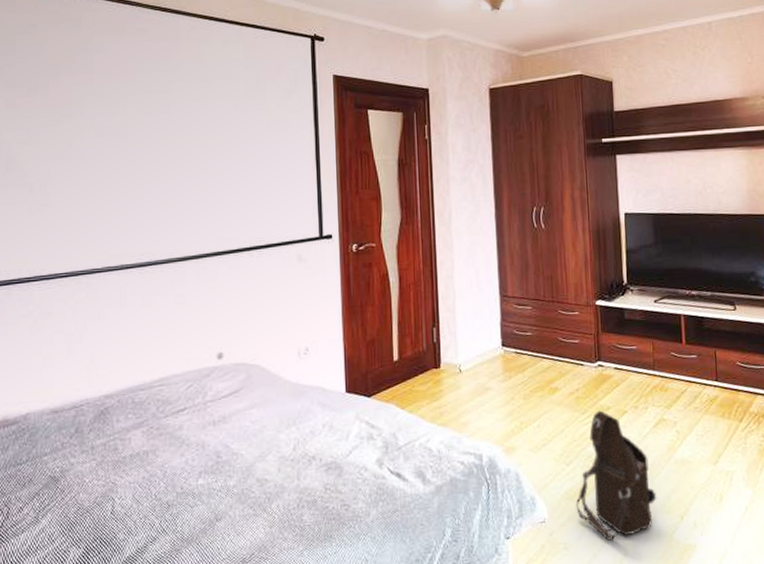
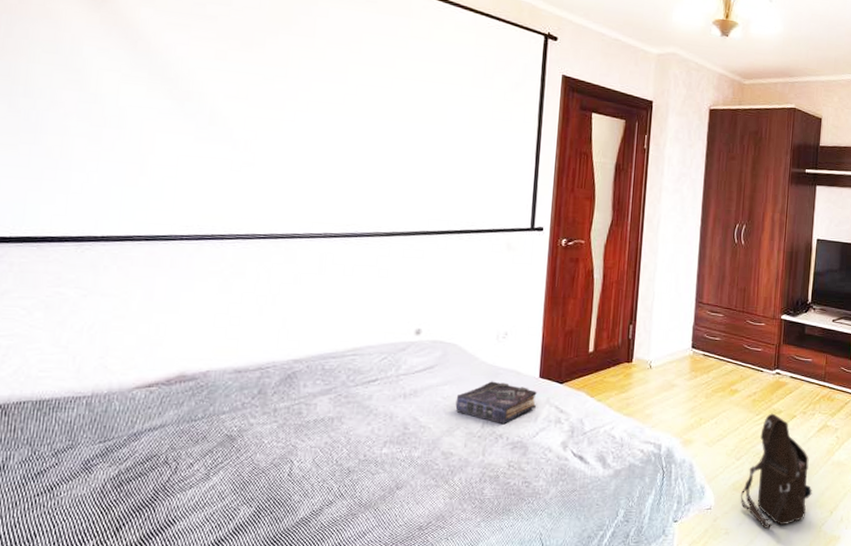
book: none [264,400,346,446] -> present [455,381,537,425]

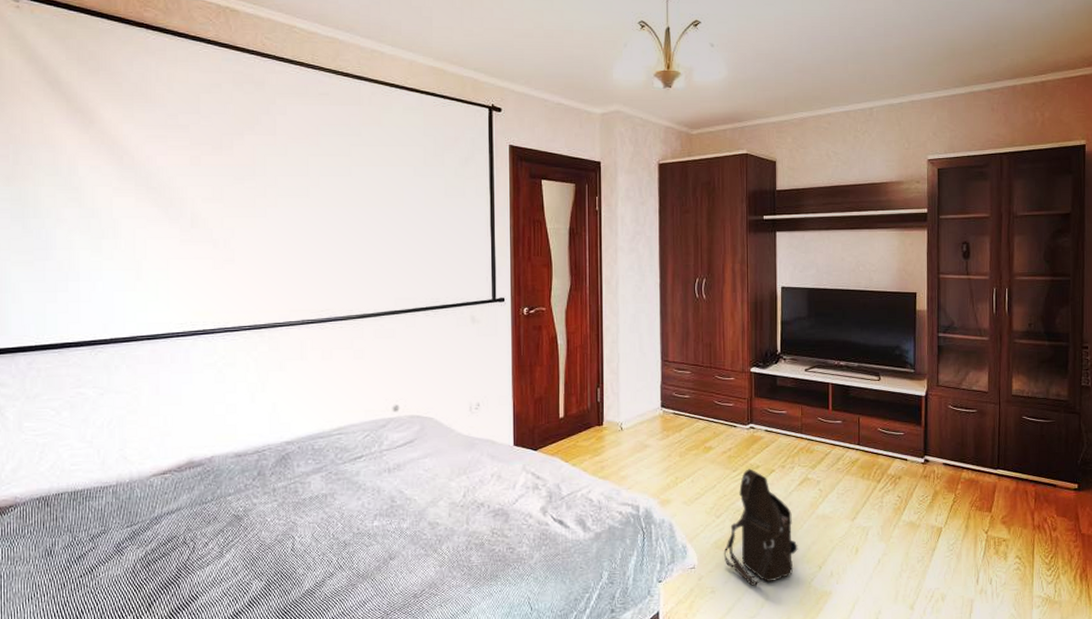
book: present [455,381,537,425] -> none [437,451,513,493]

